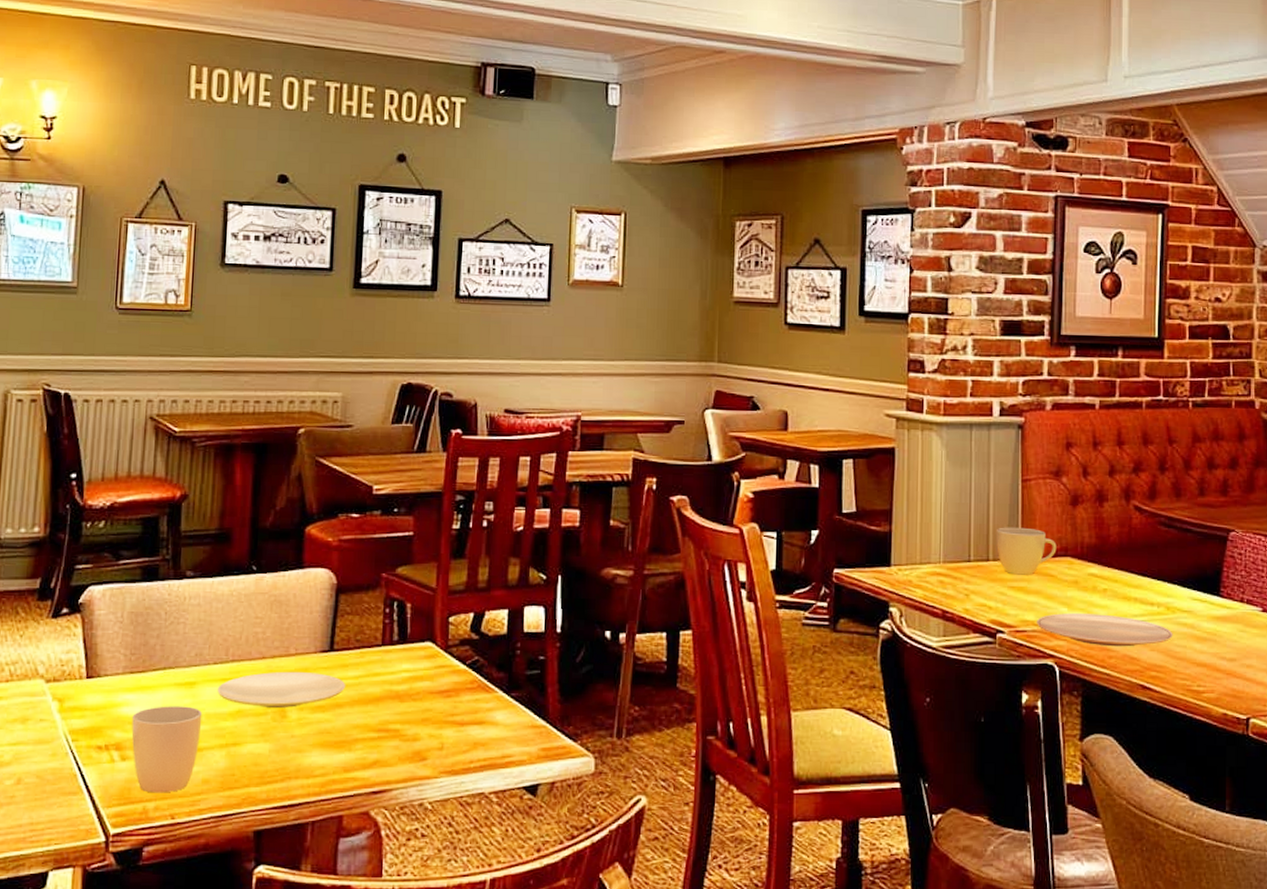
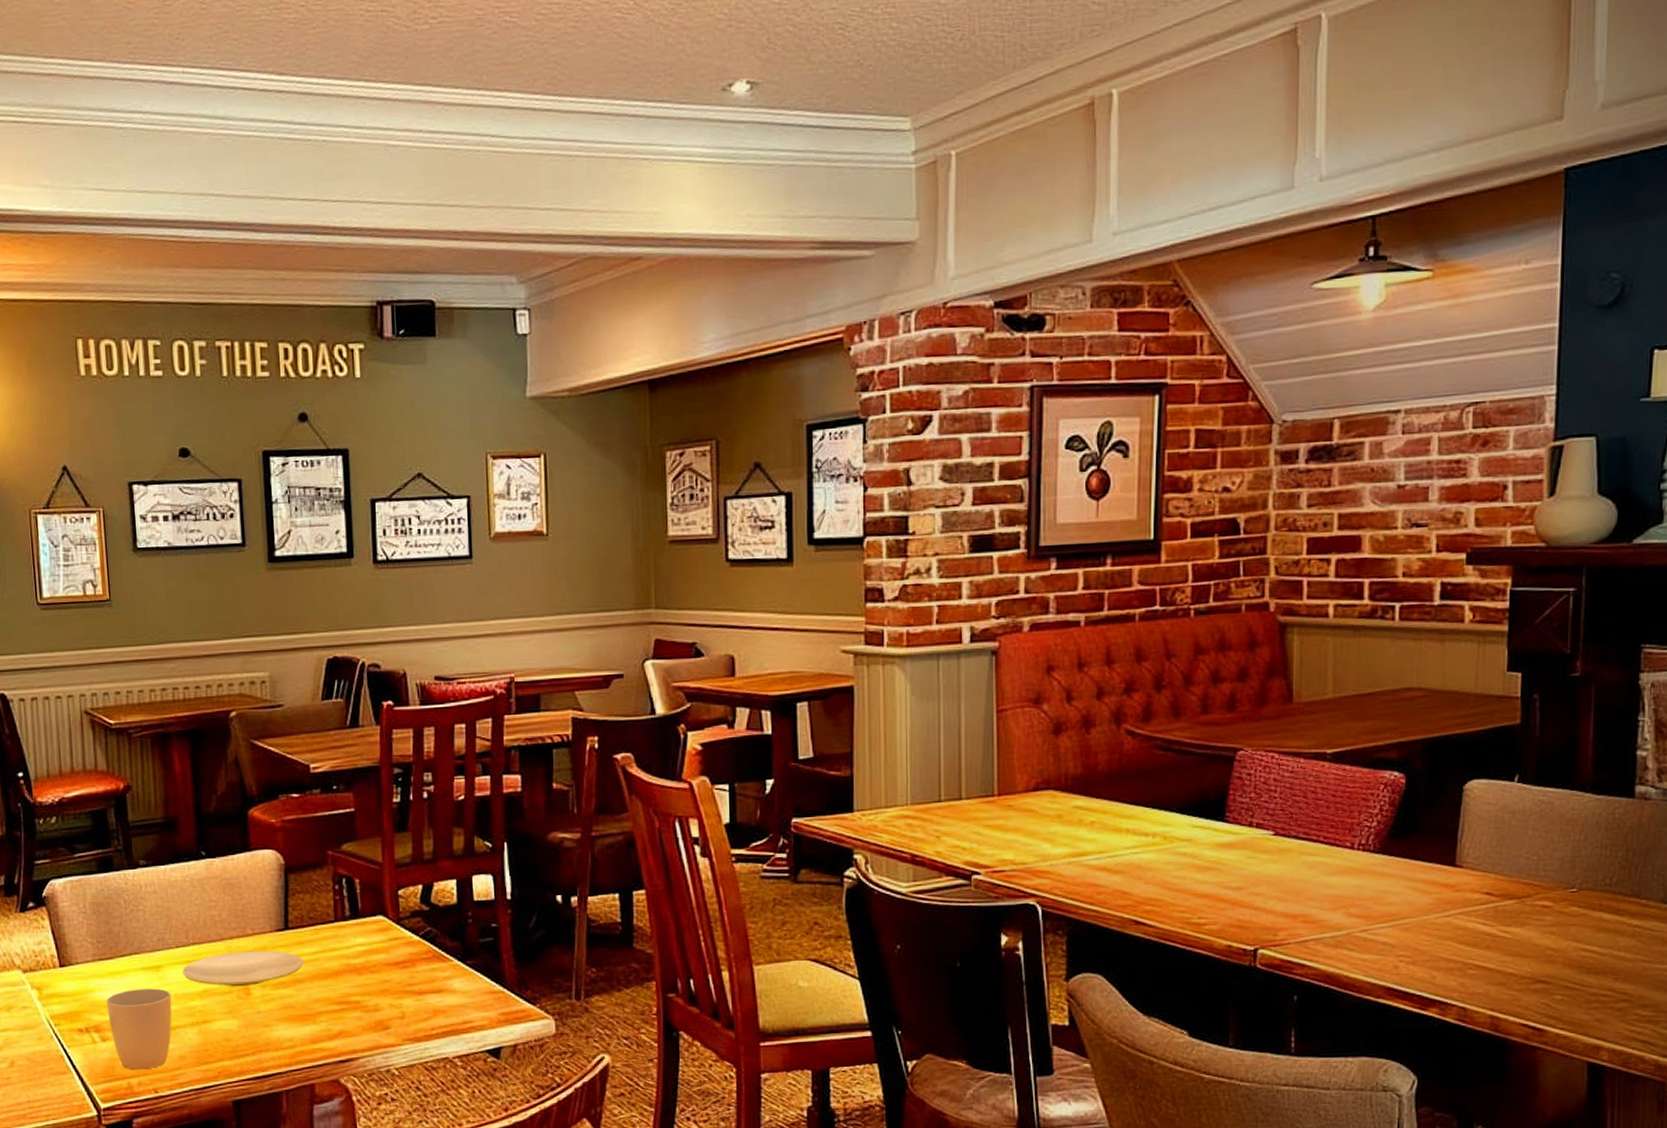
cup: present [995,527,1057,575] -> none [968,761,1037,813]
plate: present [1037,613,1173,647] -> none [1016,848,1171,882]

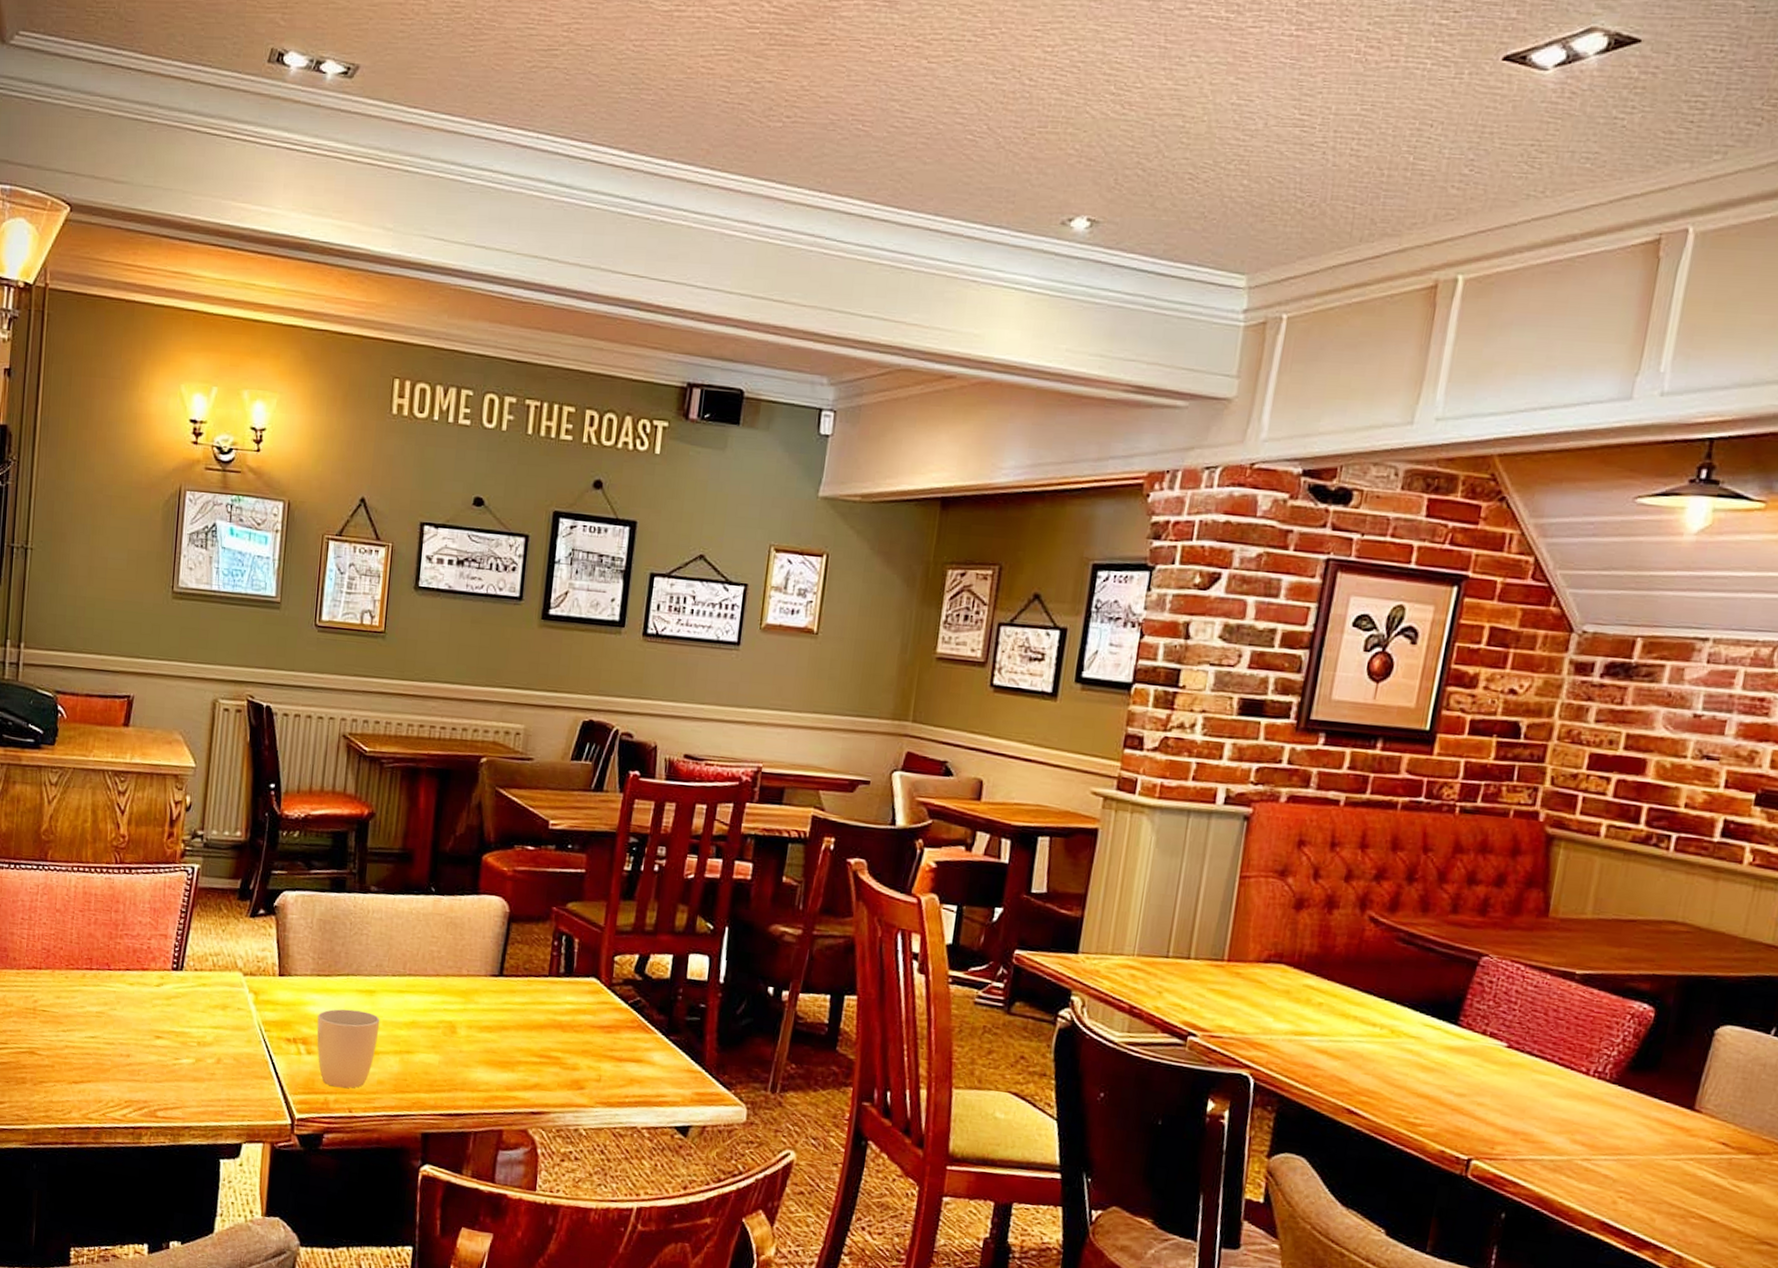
plate: present [182,950,305,986] -> none [394,989,513,1025]

